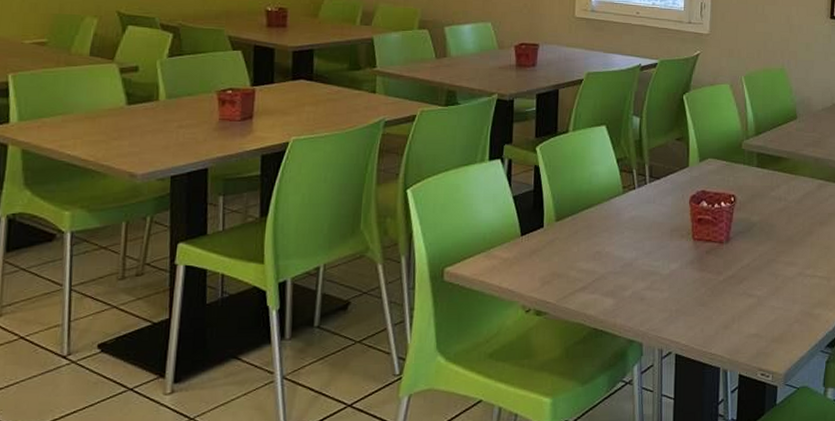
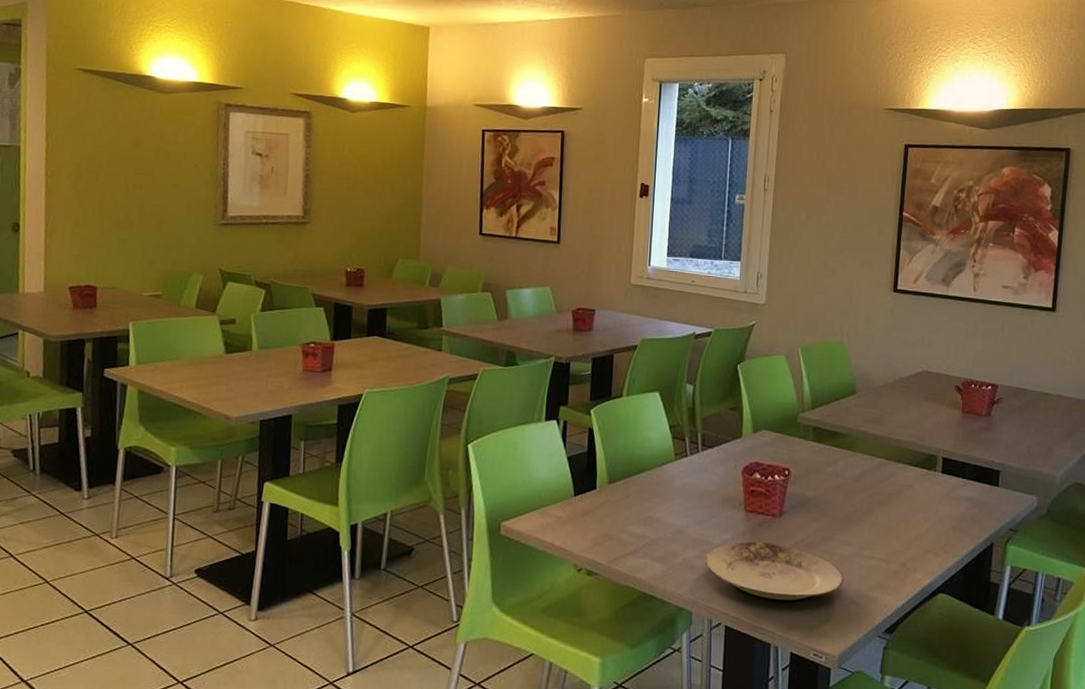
plate: none [655,269,788,324] -> present [705,541,844,601]

